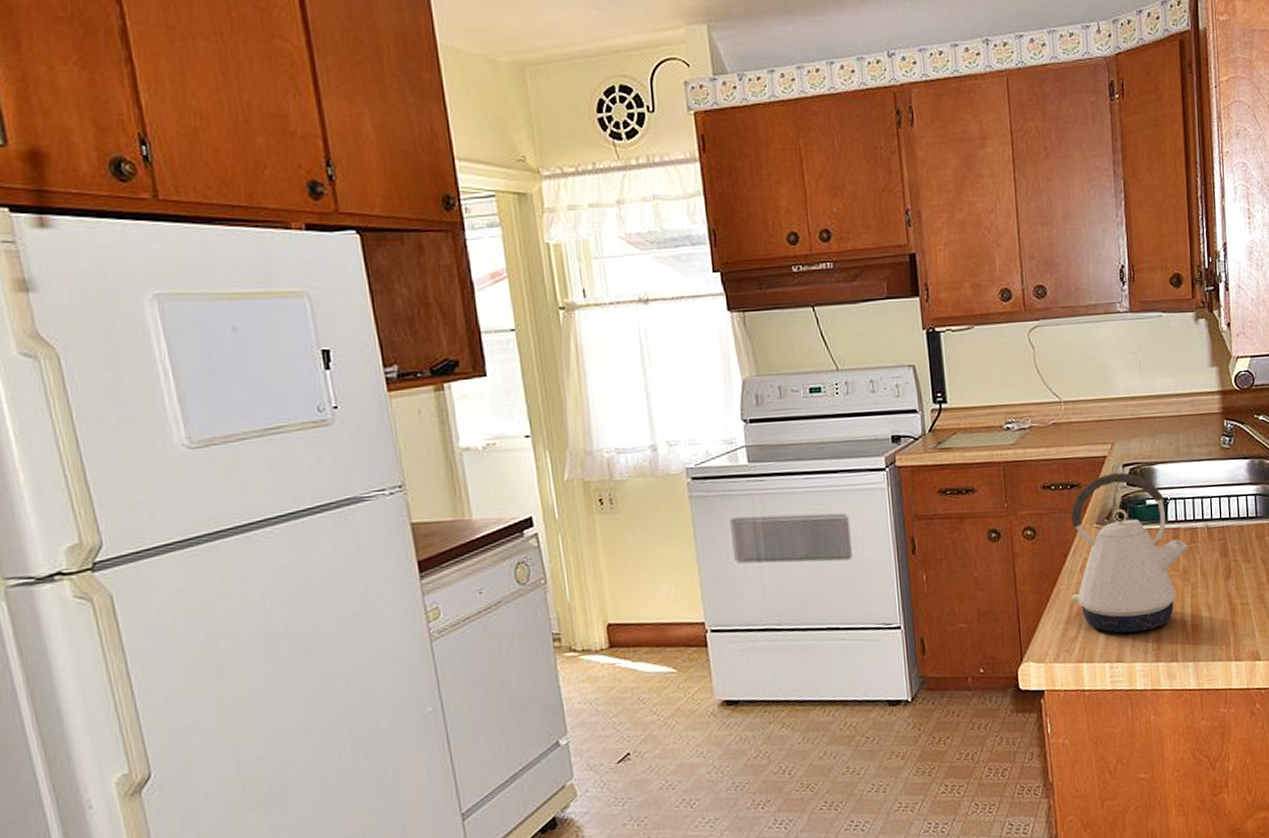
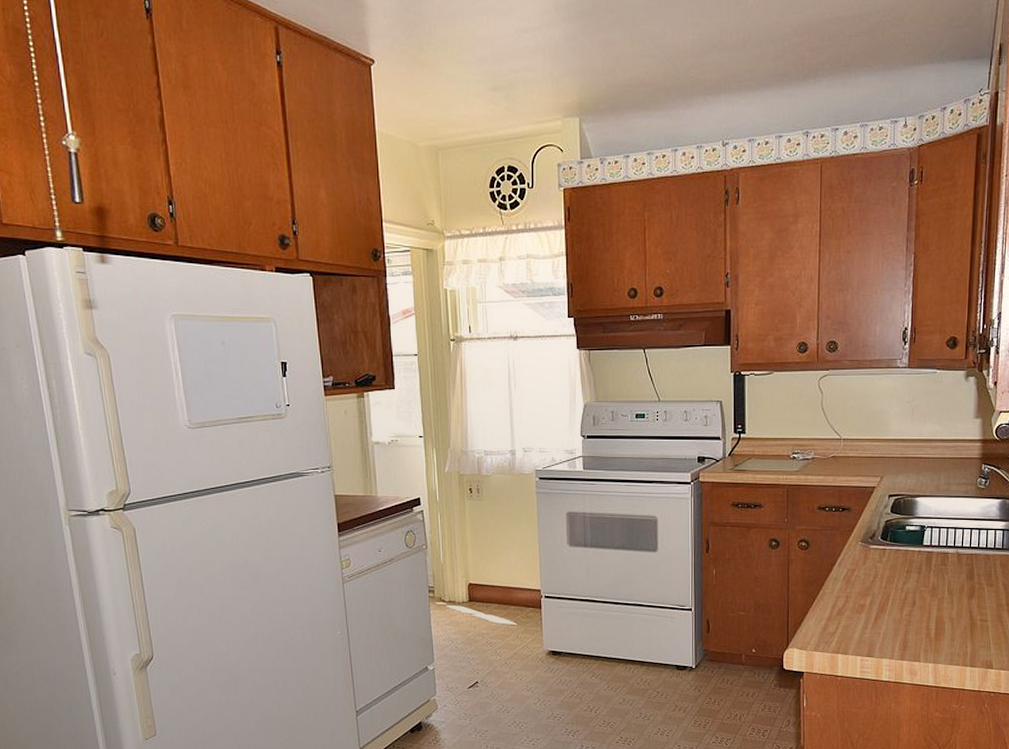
kettle: present [1070,472,1187,633] -> none [833,501,938,634]

